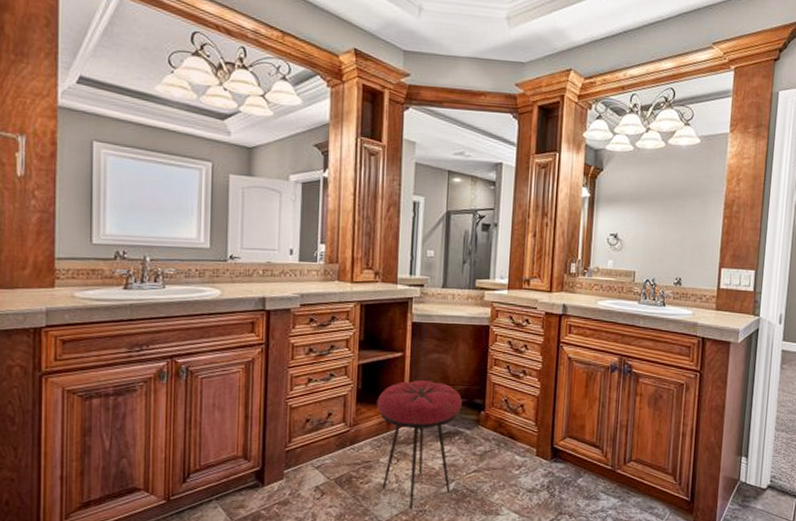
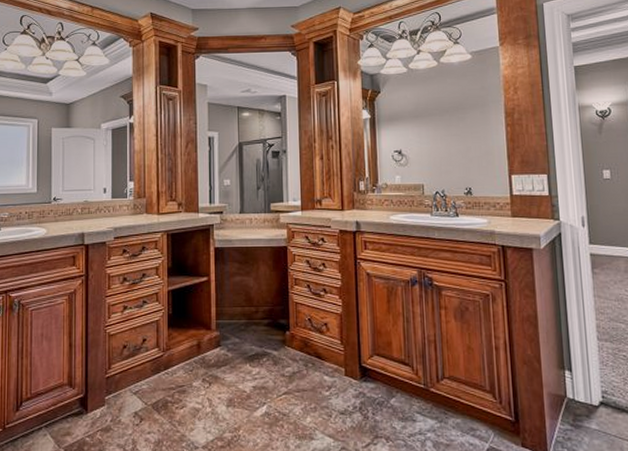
stool: present [376,380,463,510] -> none [187,303,268,435]

